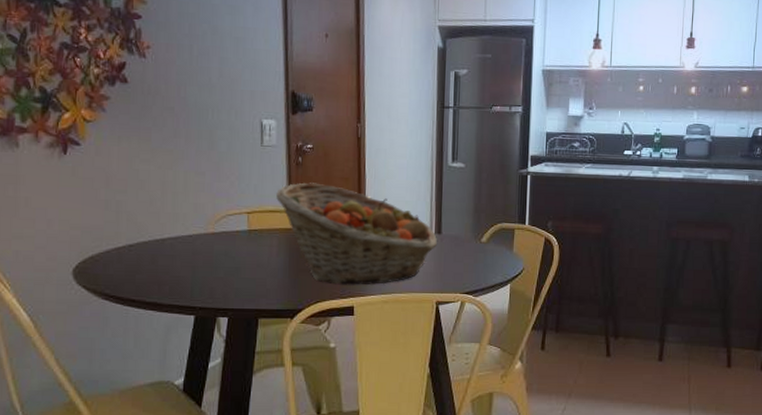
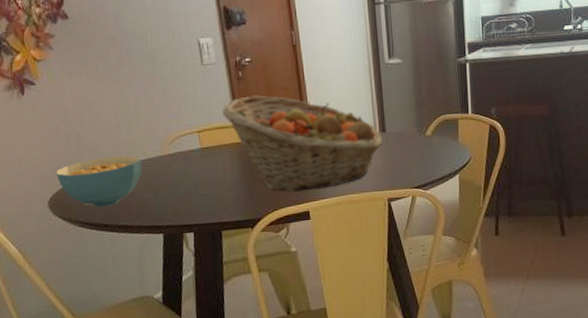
cereal bowl: none [86,228,183,281] -> present [55,155,142,208]

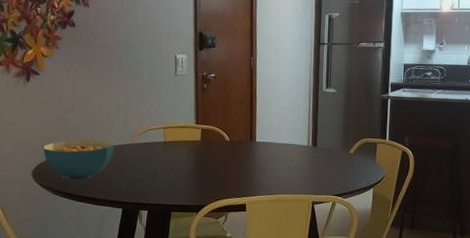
fruit basket: present [222,95,384,192] -> none [186,104,314,187]

